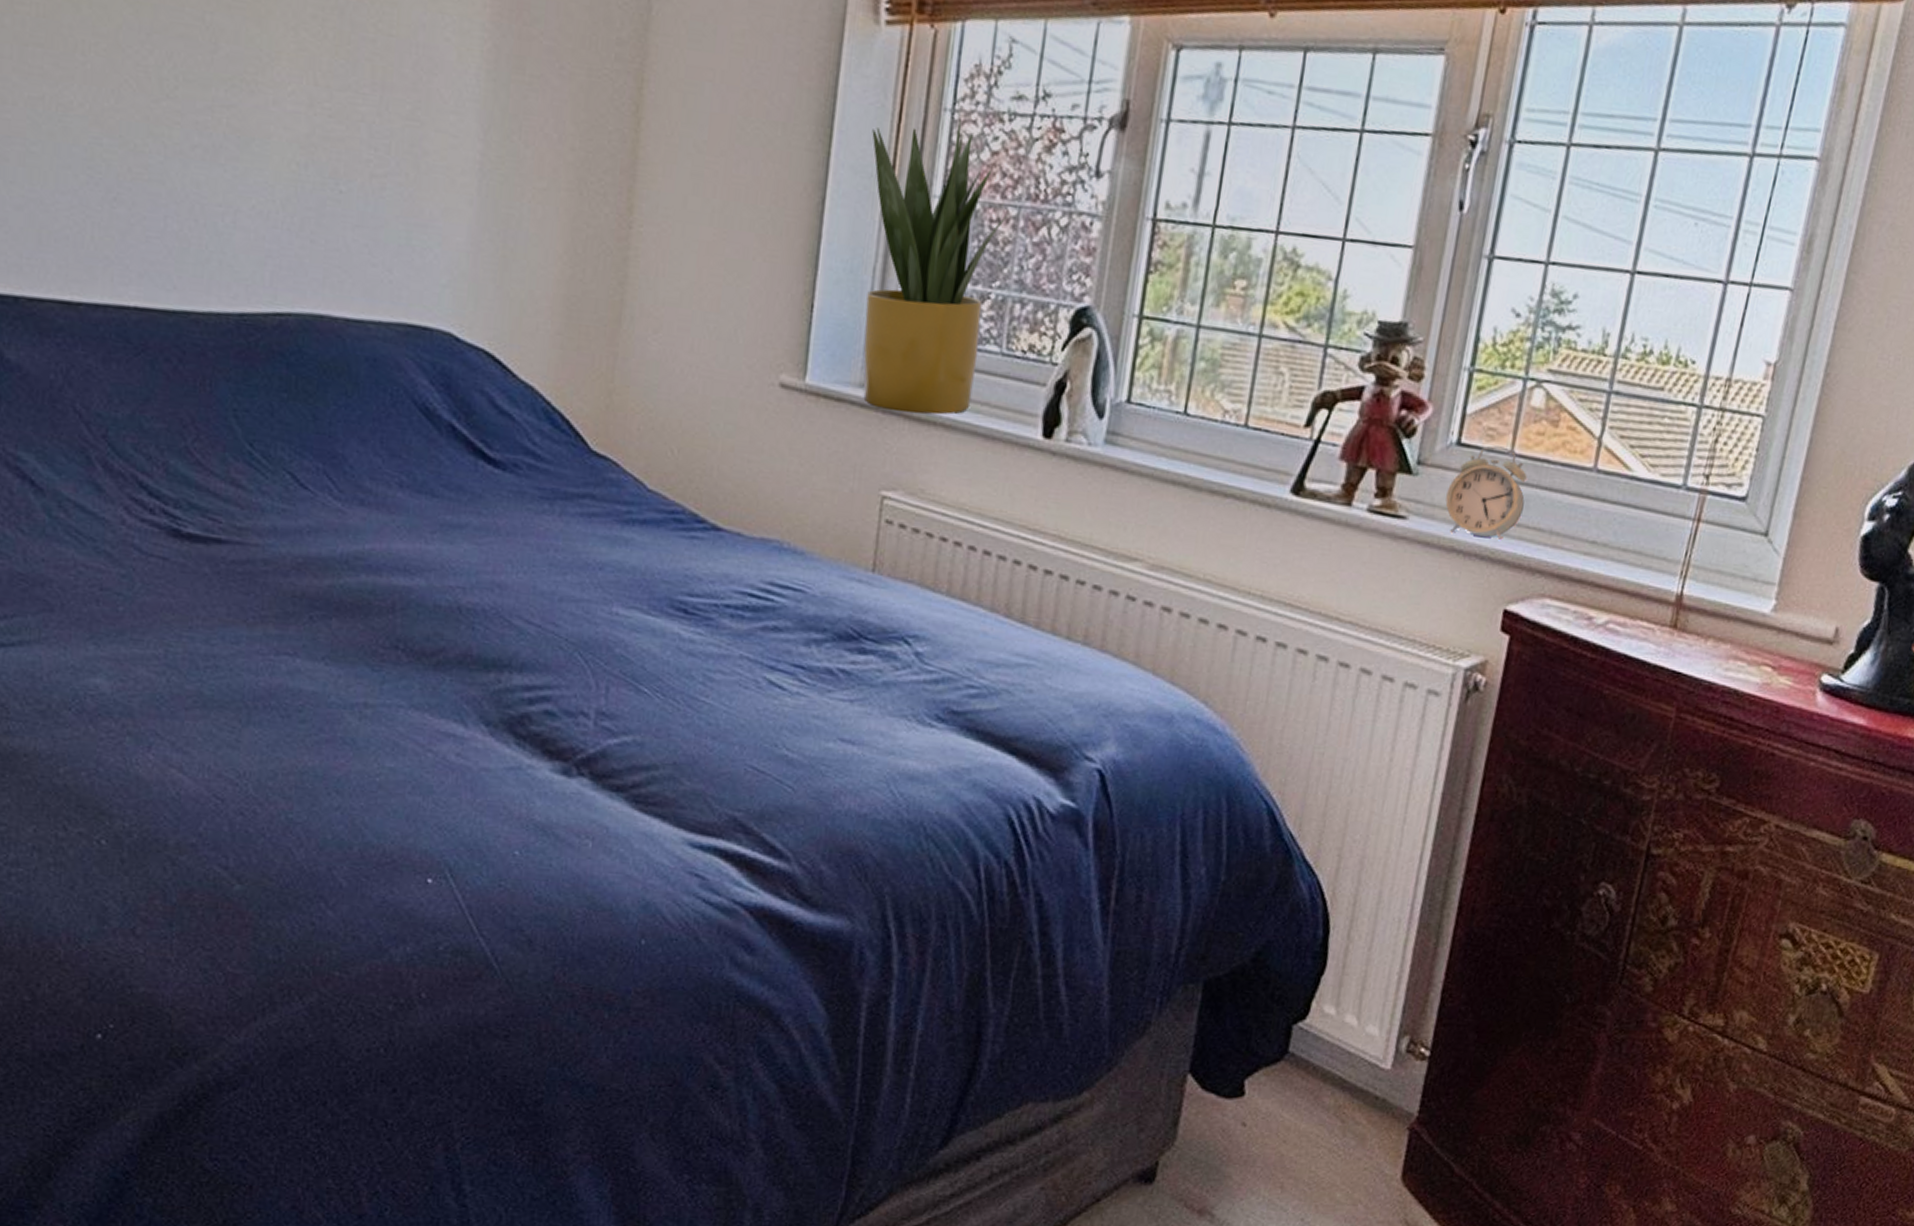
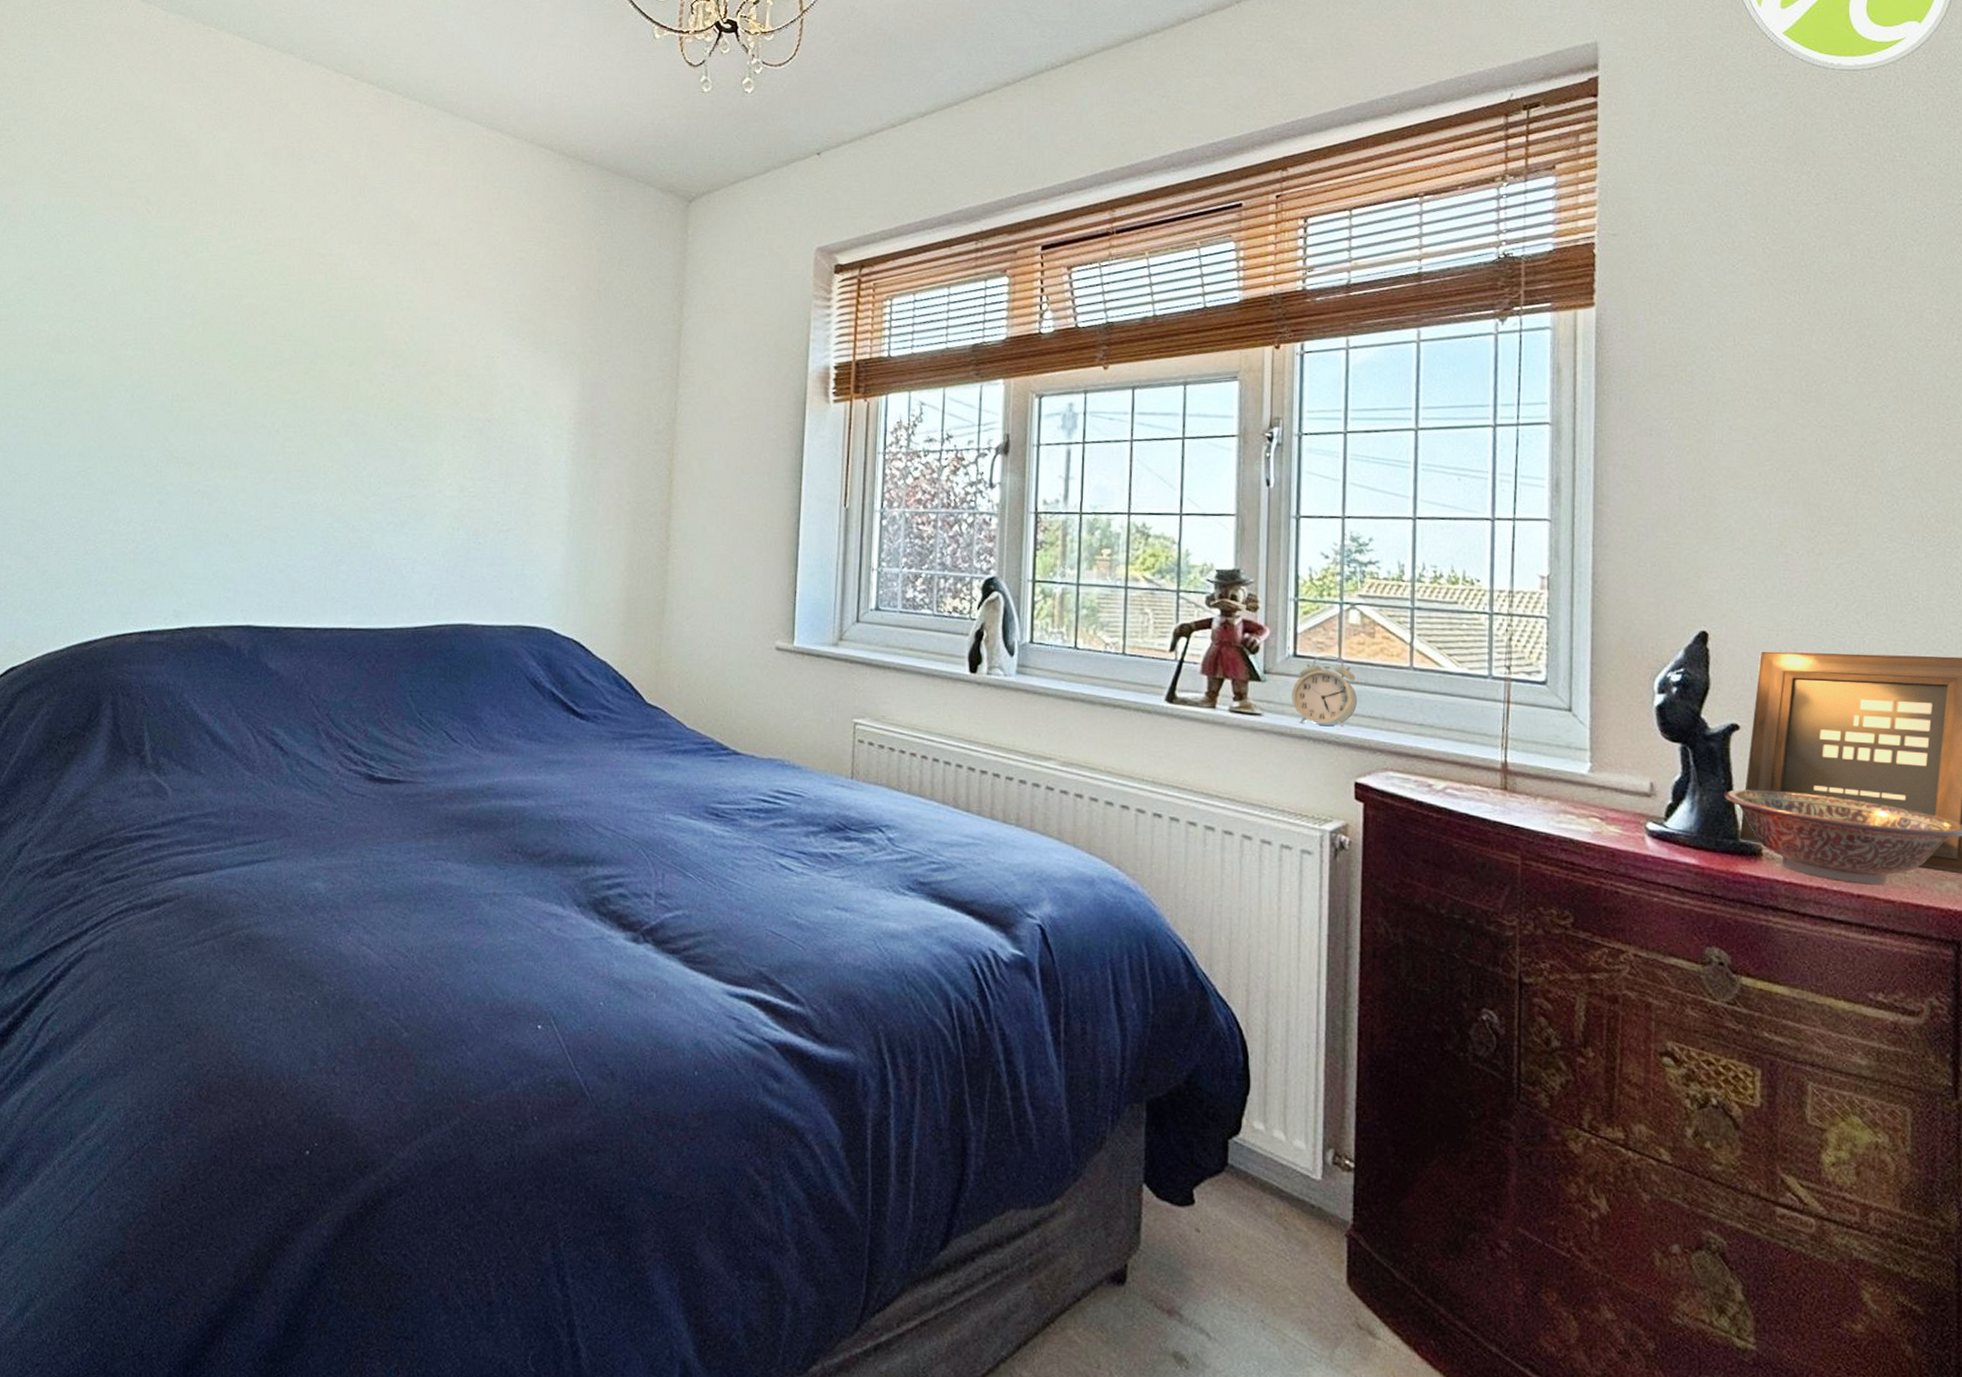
planter: present [863,118,1010,415] -> none [829,458,930,662]

